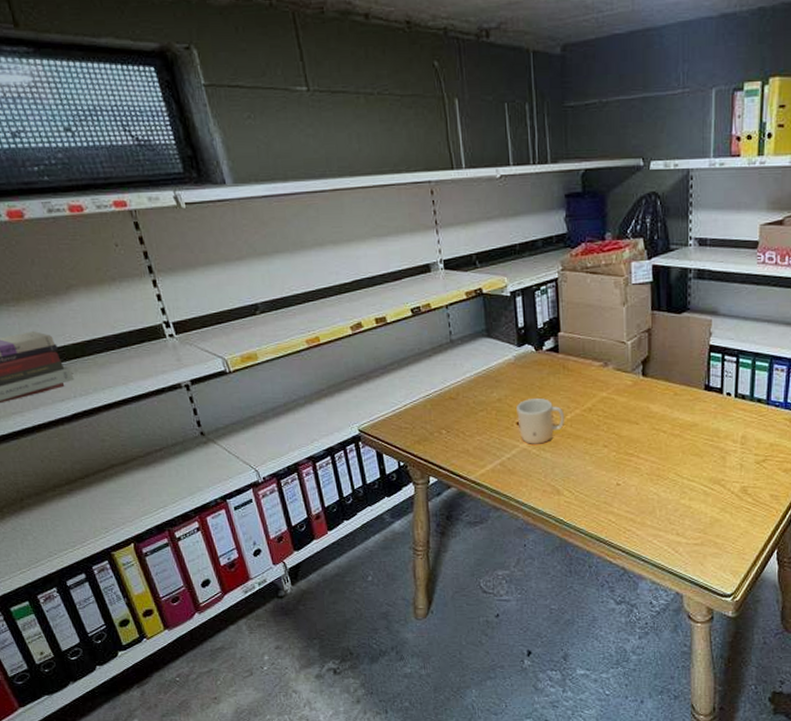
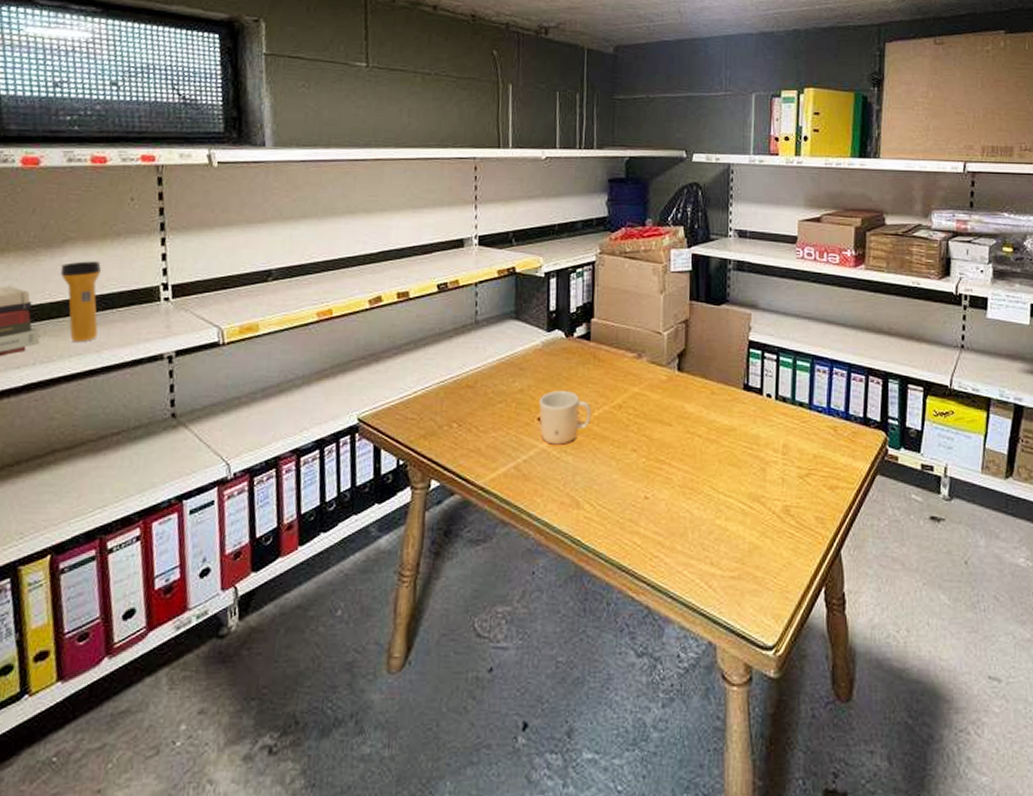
flashlight: none [72,305,121,377] -> present [60,261,102,343]

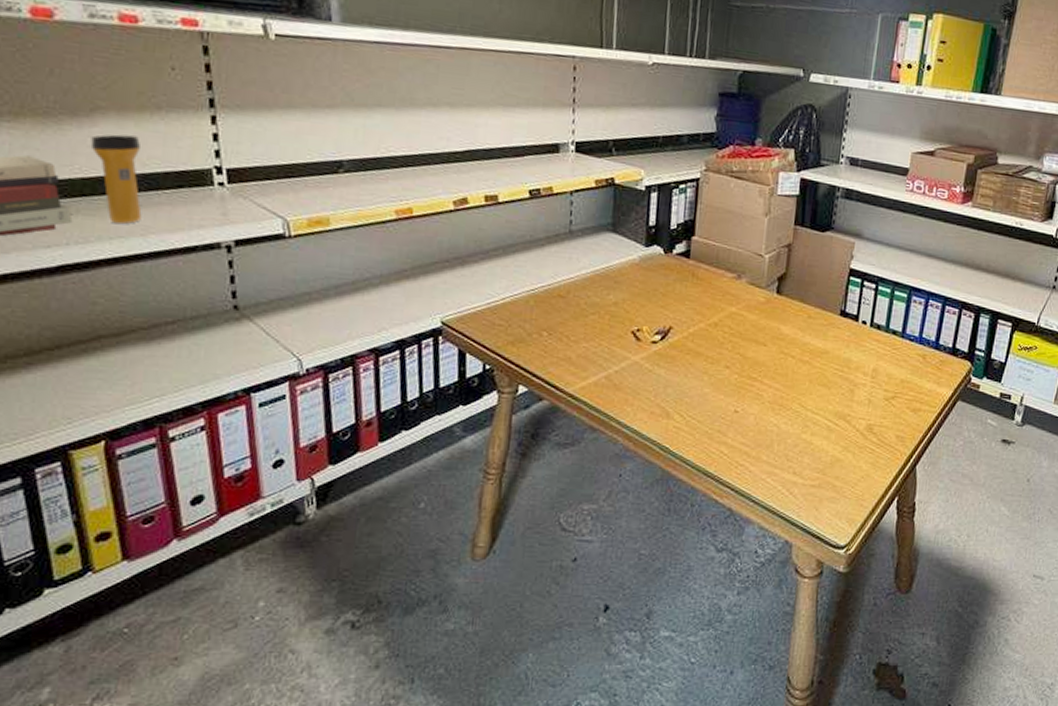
mug: present [539,390,592,445] -> none [632,305,687,358]

